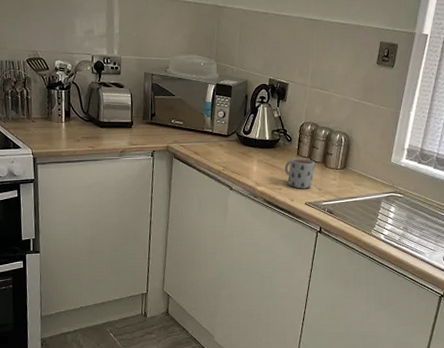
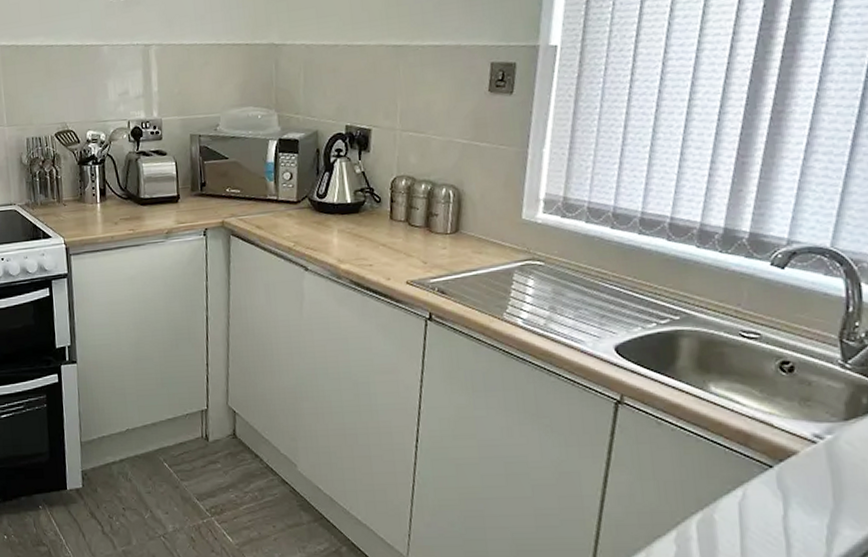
mug: present [284,157,316,189] -> none [374,222,416,264]

